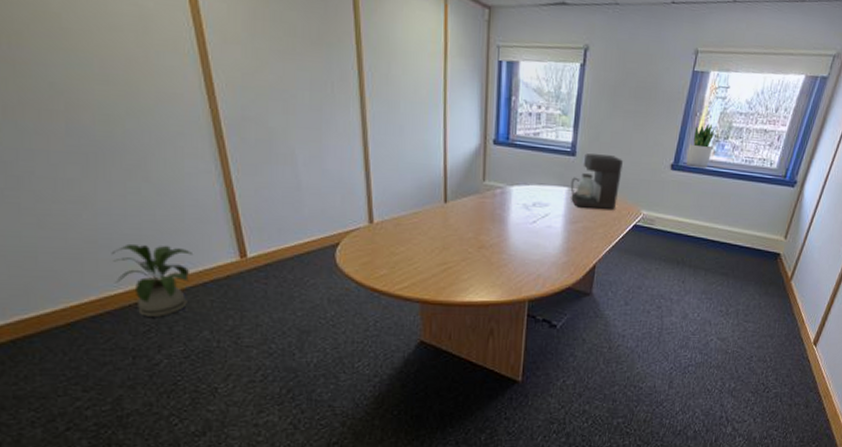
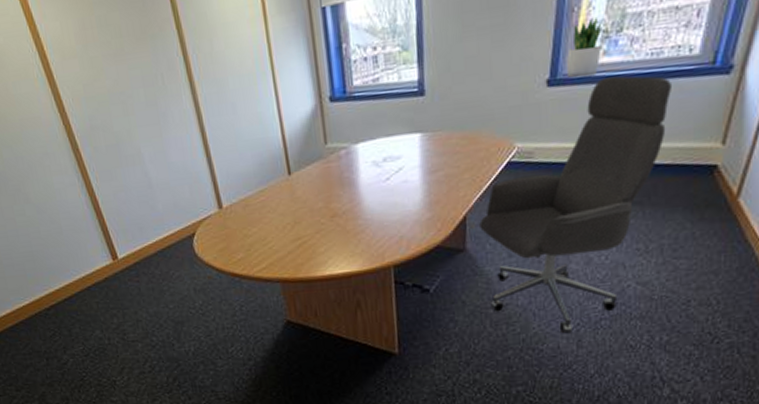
house plant: present [111,243,192,317] -> none [14,257,78,323]
coffee maker: present [570,153,624,209] -> none [423,85,485,154]
office chair: none [605,172,757,375] -> present [479,76,671,334]

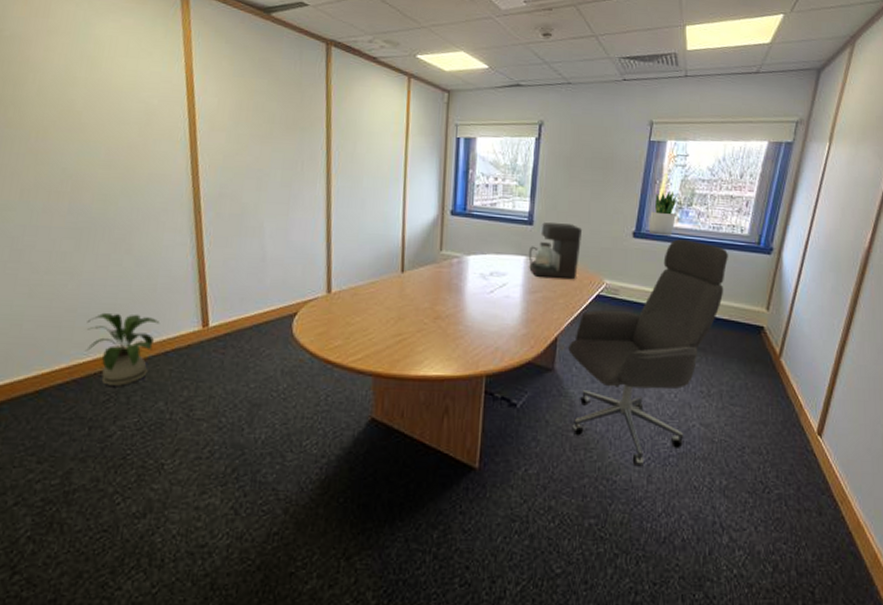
house plant: none [14,257,78,323] -> present [86,312,159,386]
coffee maker: none [423,85,485,154] -> present [528,222,583,279]

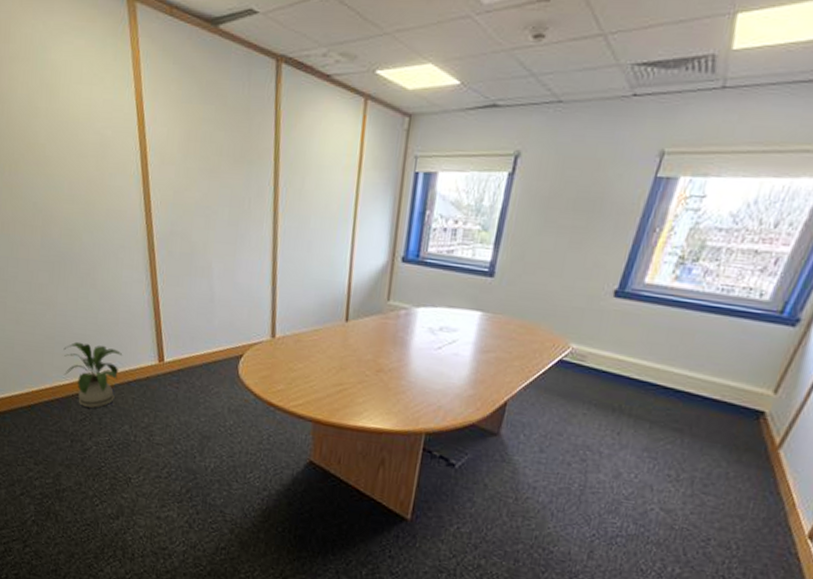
coffee maker: present [528,222,583,279] -> none [484,274,553,340]
office chair: present [568,239,728,467] -> none [512,301,736,542]
planter: present [648,190,677,236] -> none [634,241,681,297]

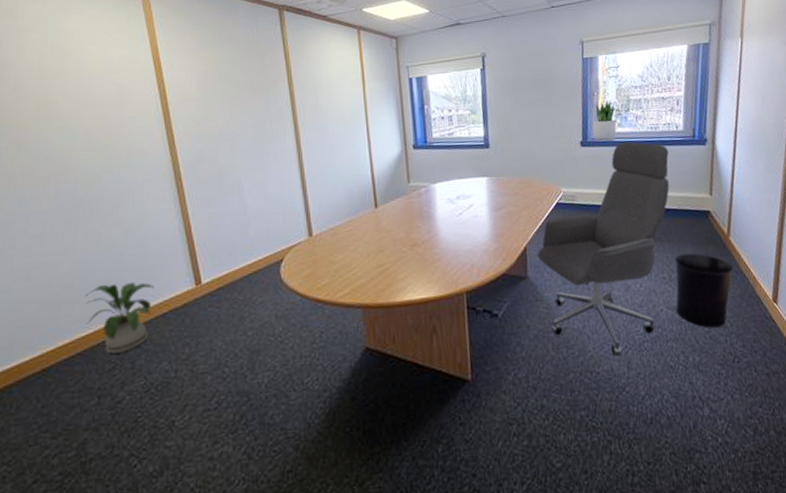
office chair: none [512,301,736,542] -> present [537,142,670,356]
planter: none [634,241,681,297] -> present [593,100,617,142]
waste bin: none [671,453,770,547] -> present [674,253,734,328]

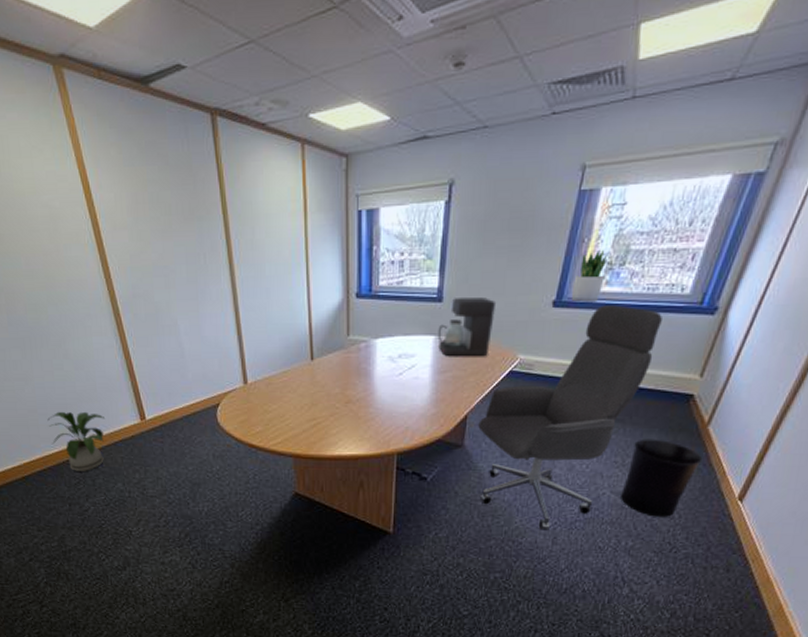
coffee maker: none [488,142,536,195] -> present [437,298,497,357]

